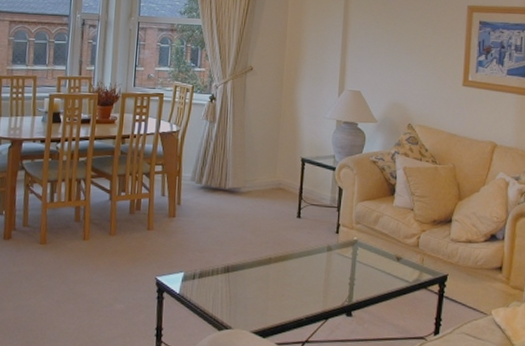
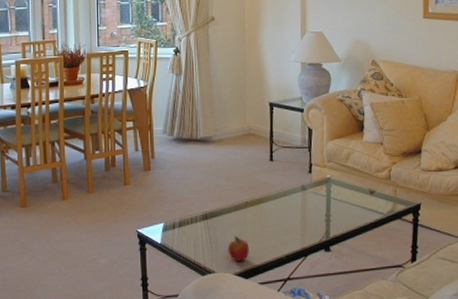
fruit: none [247,292,269,319] -> present [227,236,249,261]

